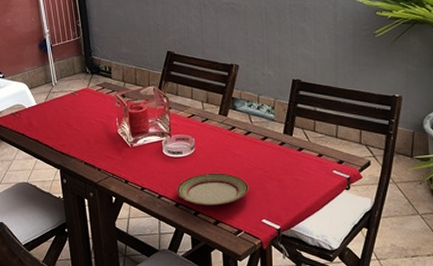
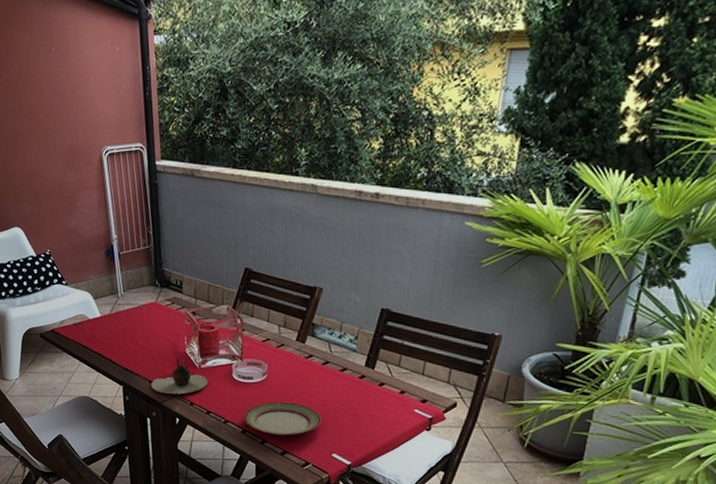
teapot: none [87,139,140,174] -> present [151,358,208,395]

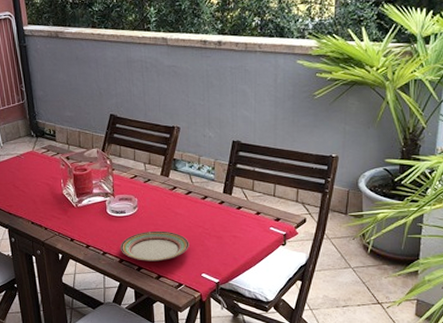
teapot: present [151,358,208,395] -> none [34,200,85,232]

